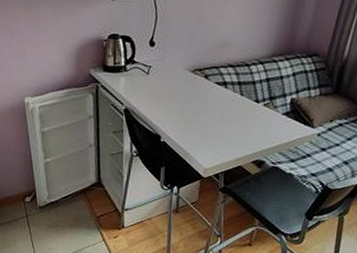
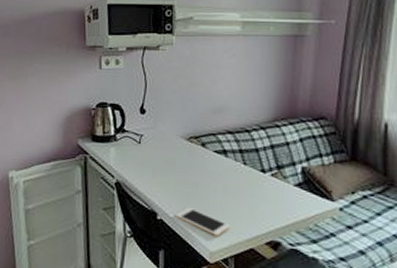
cell phone: none [177,131,223,156] -> present [176,206,230,236]

